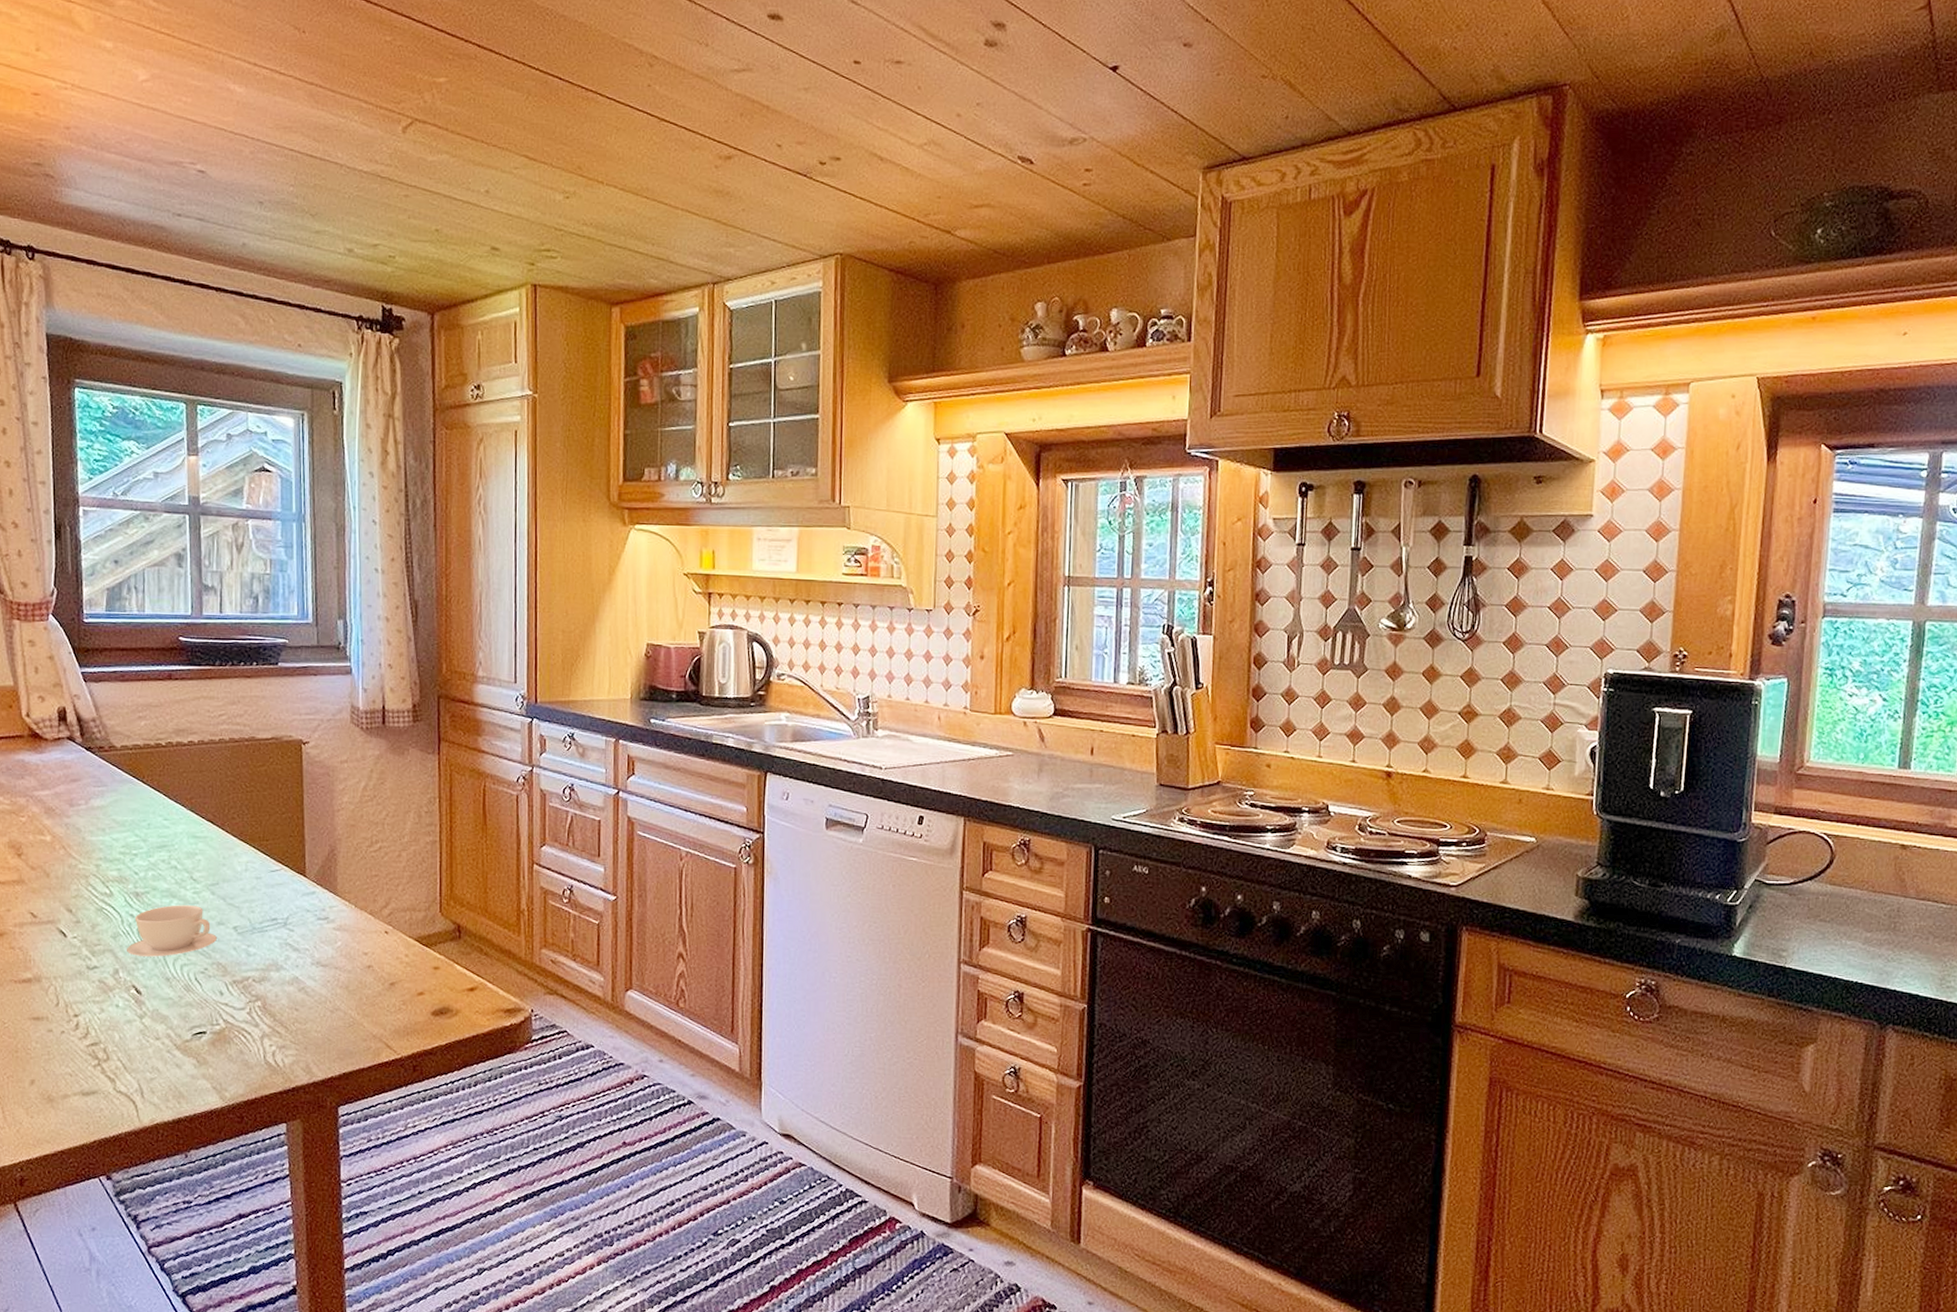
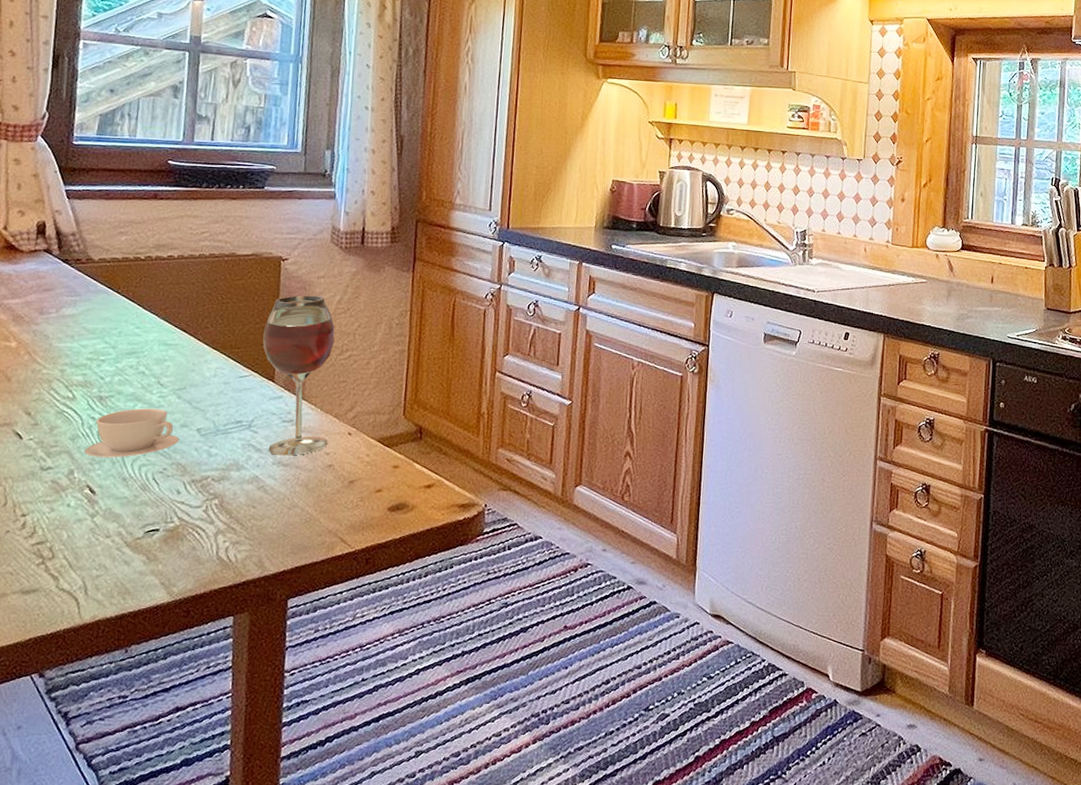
wineglass: none [291,782,365,956] -> present [263,295,335,456]

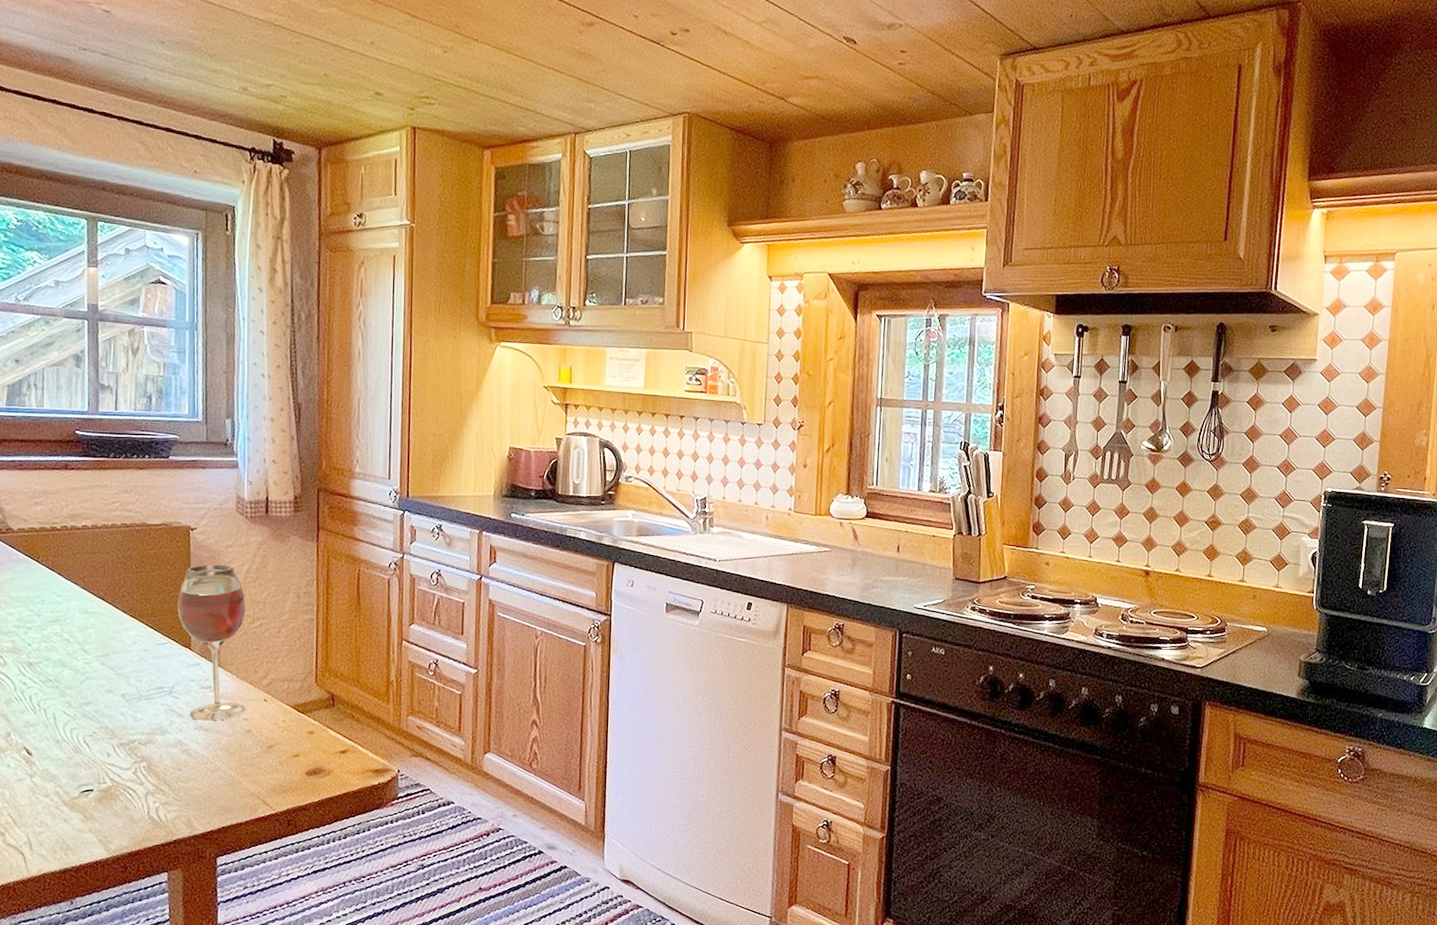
teacup: present [83,408,179,458] -> none [18,674,105,721]

